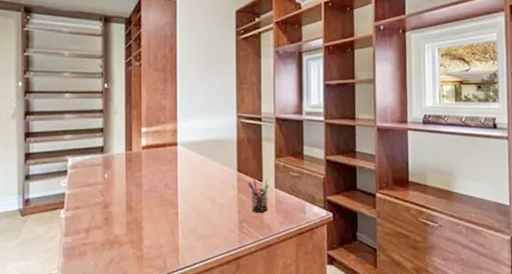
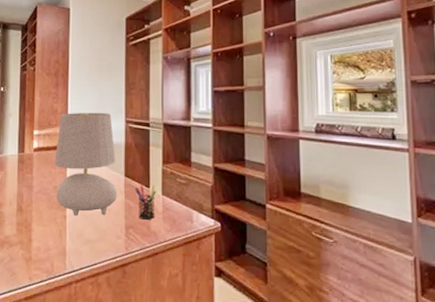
table lamp: none [164,108,230,213] -> present [54,113,118,216]

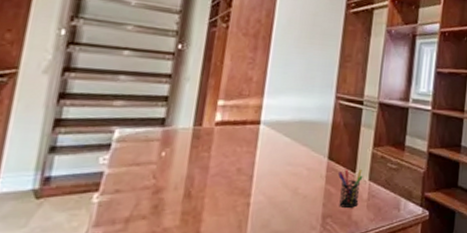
table lamp: present [54,113,118,216] -> none [238,82,320,204]

